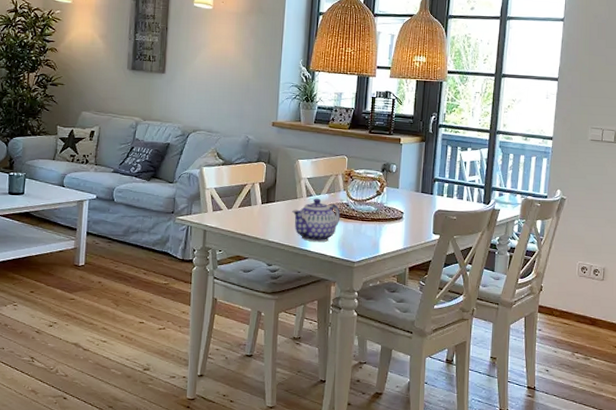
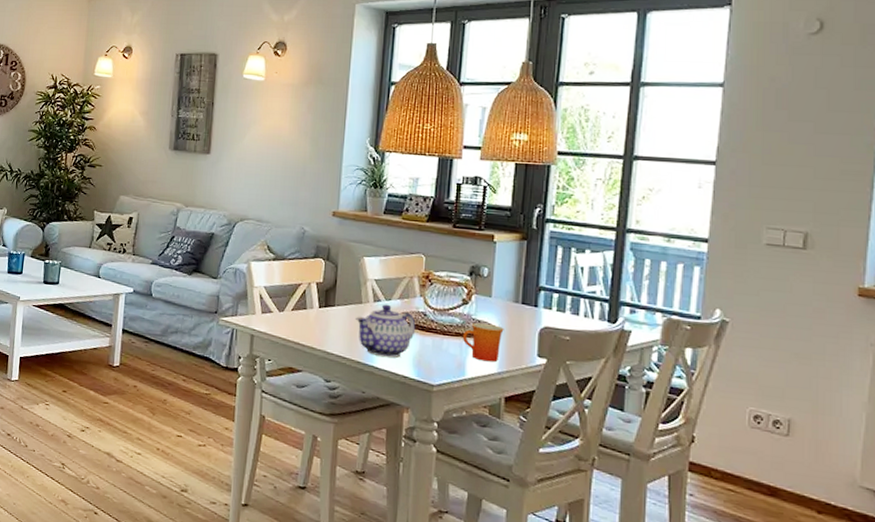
mug: none [376,209,408,240] -> present [462,322,504,362]

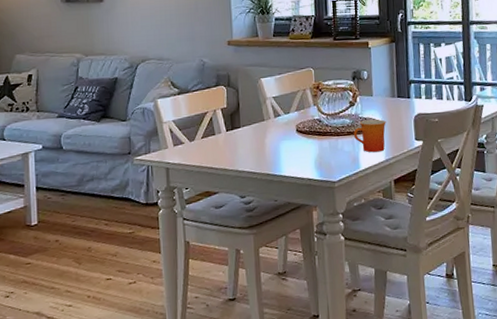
teapot: present [356,304,416,358] -> none [261,117,314,166]

